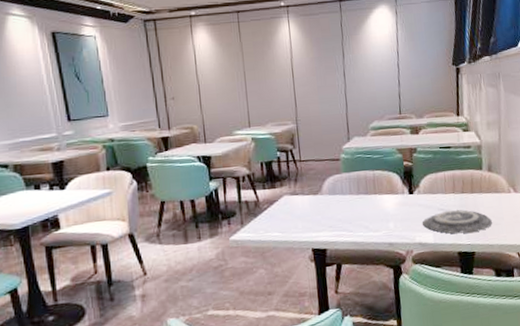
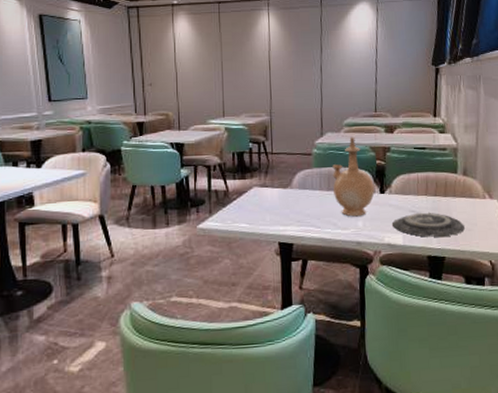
vase: none [361,139,404,219] -> present [332,136,375,217]

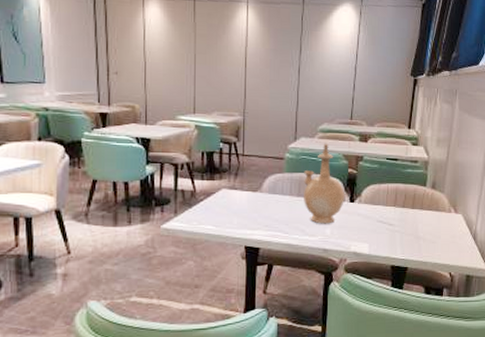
plate: present [391,212,465,238] -> none [359,223,429,249]

